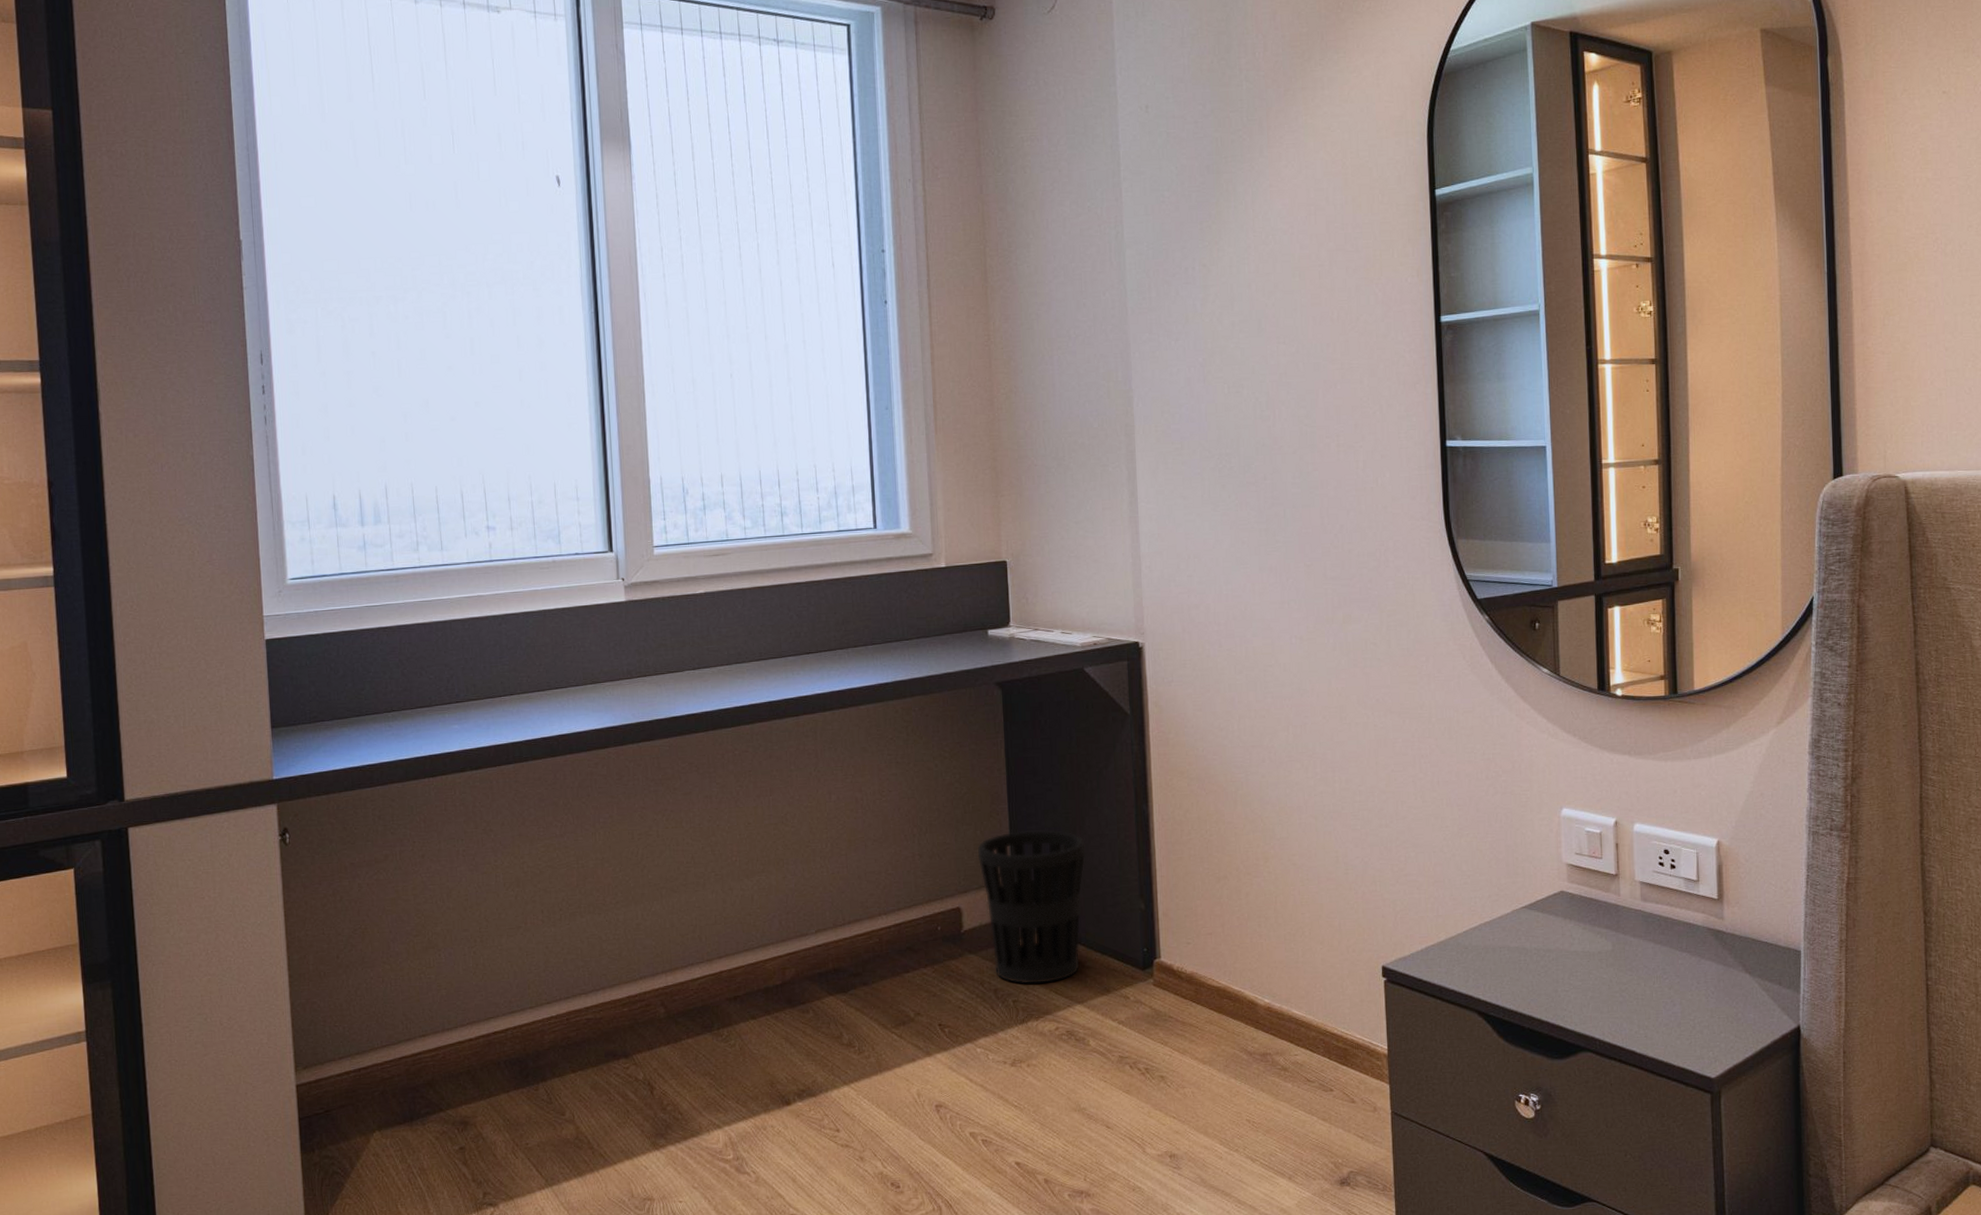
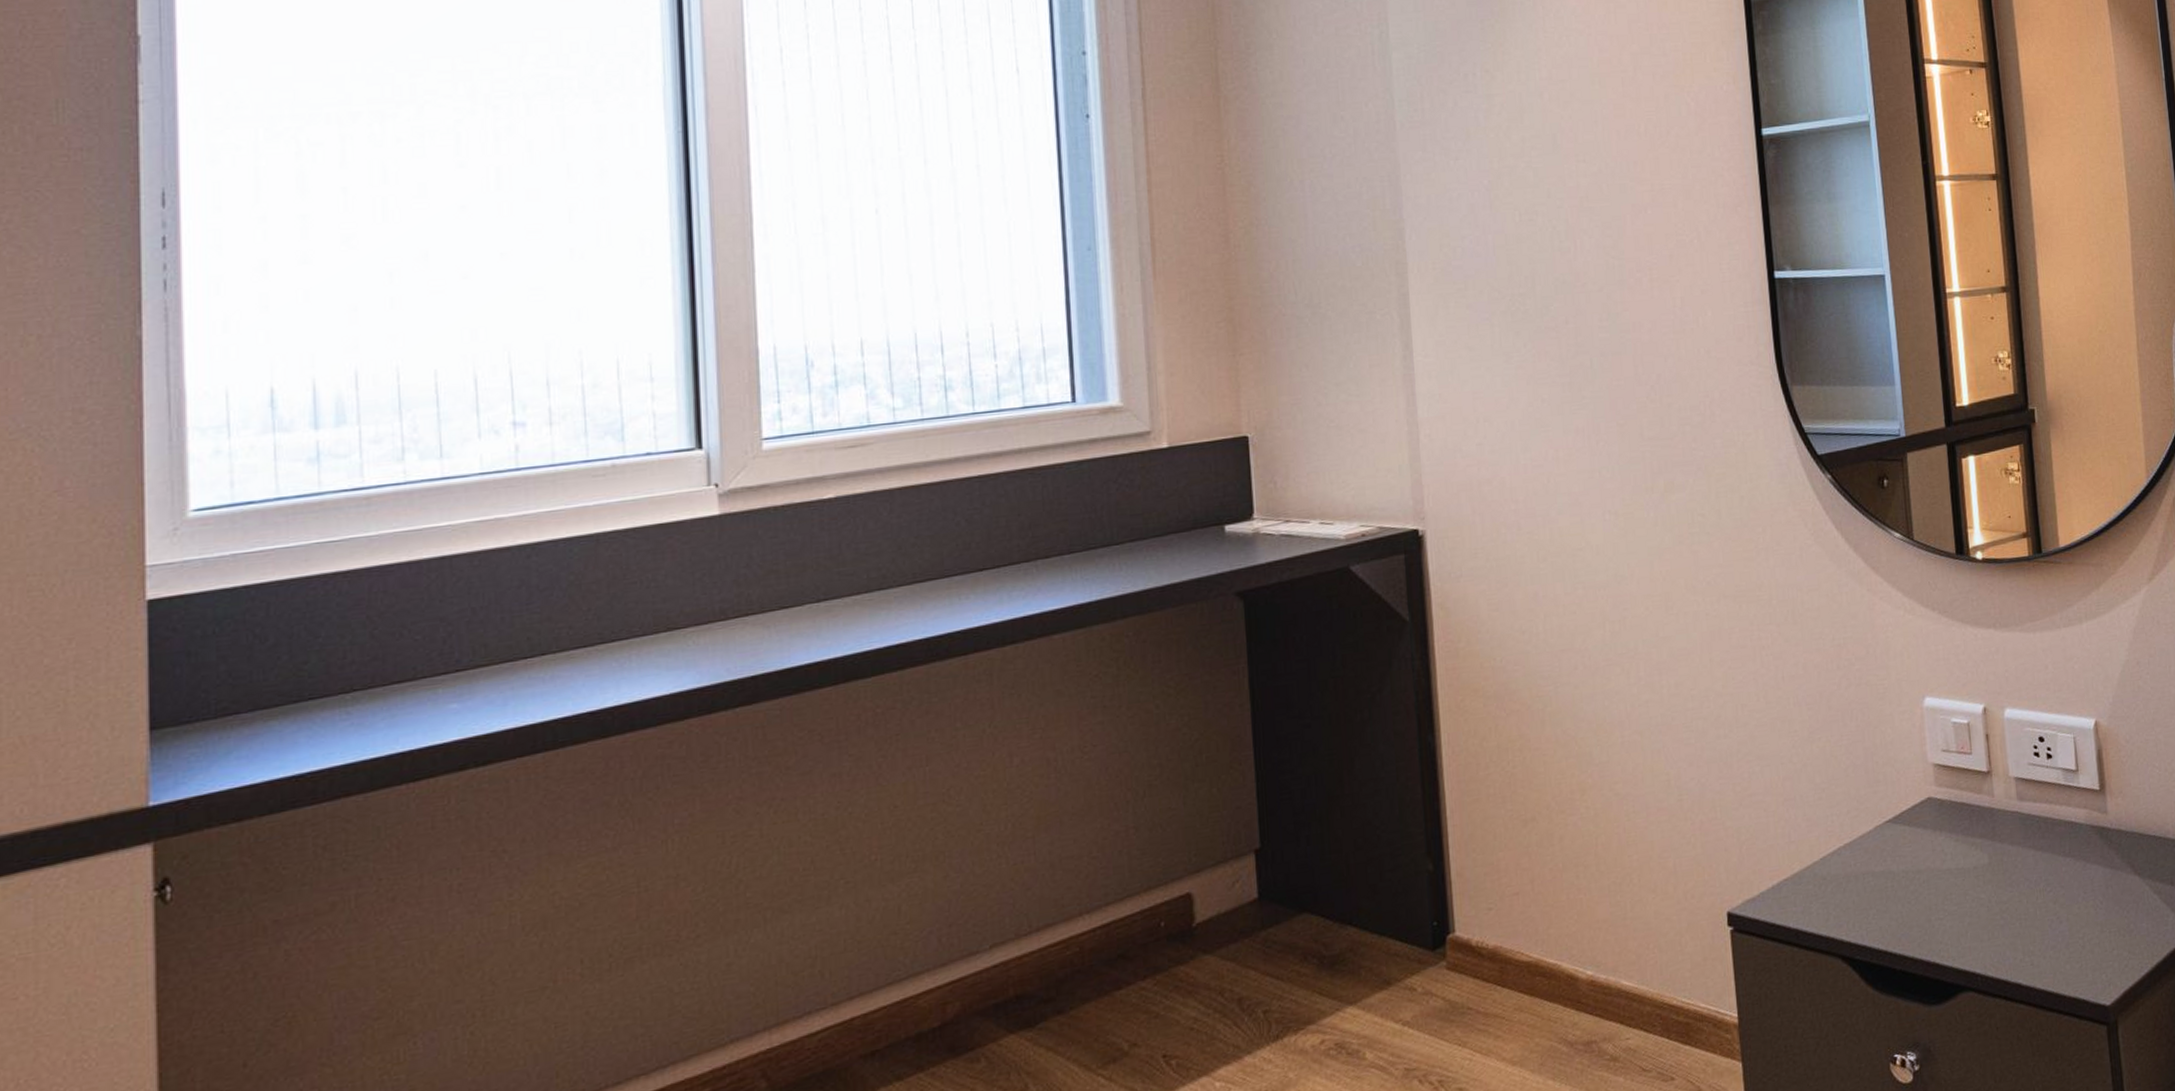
wastebasket: present [977,830,1086,984] -> none [1214,778,1356,988]

